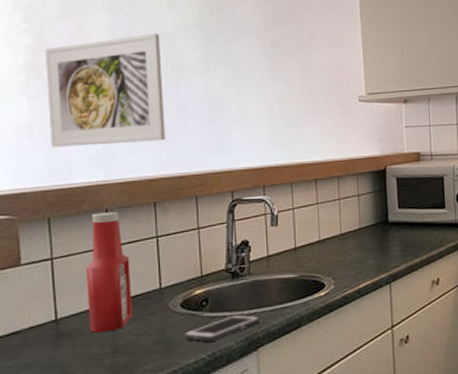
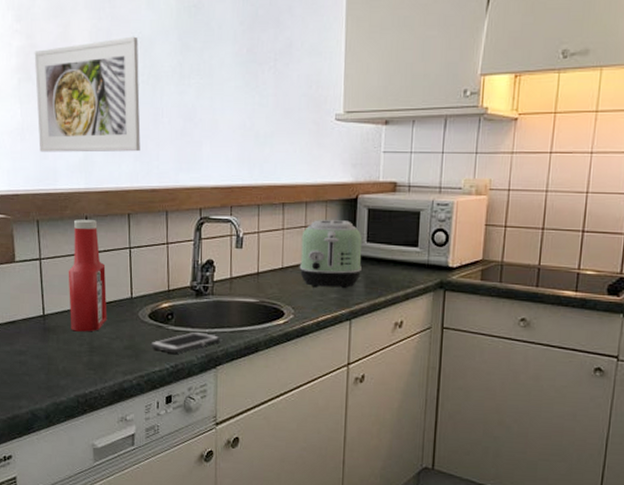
toaster: none [336,190,396,257] -> present [299,220,362,289]

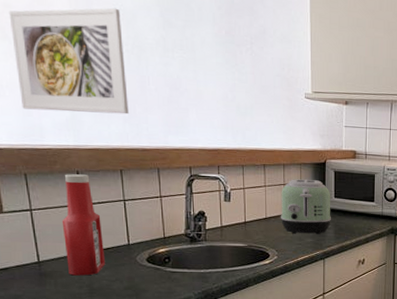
cell phone: present [150,331,220,354] -> none [150,272,215,291]

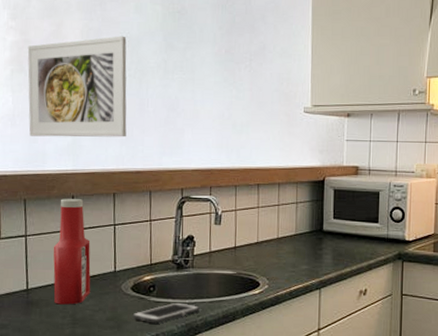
cell phone: none [150,272,215,291] -> present [132,302,200,324]
toaster: present [280,179,331,235] -> none [273,199,329,261]

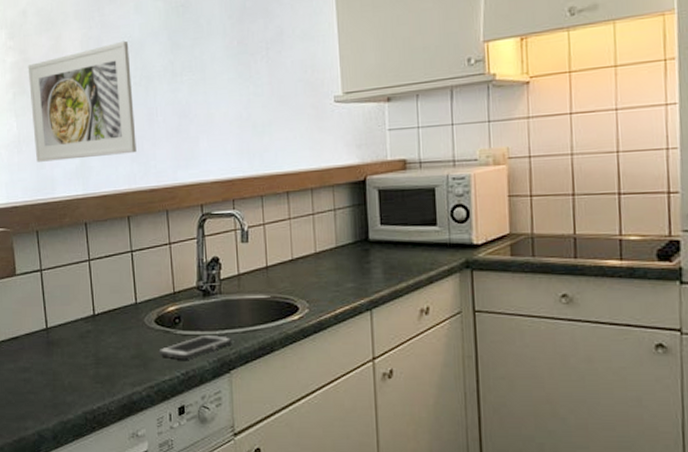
ketchup bottle: present [53,199,91,305] -> none [69,226,112,343]

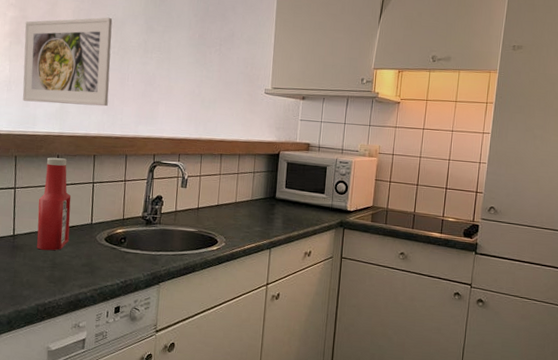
ketchup bottle: none [69,226,112,343] -> present [37,157,71,251]
cell phone: present [158,334,232,360] -> none [104,253,164,271]

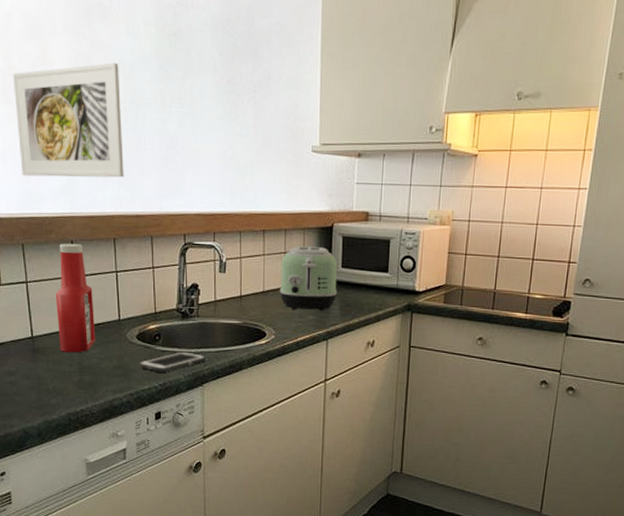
cell phone: none [104,253,164,271] -> present [139,351,206,373]
toaster: none [231,168,282,224] -> present [279,246,337,311]

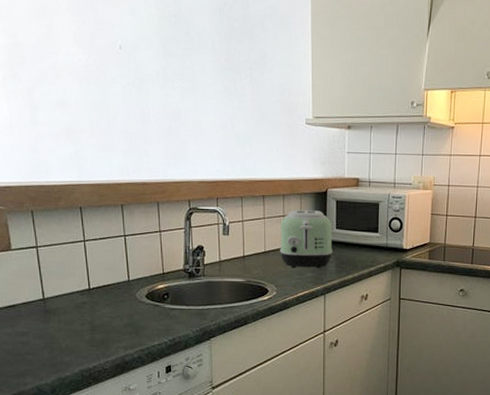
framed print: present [12,62,124,178] -> none [18,40,130,148]
ketchup bottle: present [55,243,96,353] -> none [65,210,107,313]
cell phone: present [139,351,206,373] -> none [149,309,213,329]

